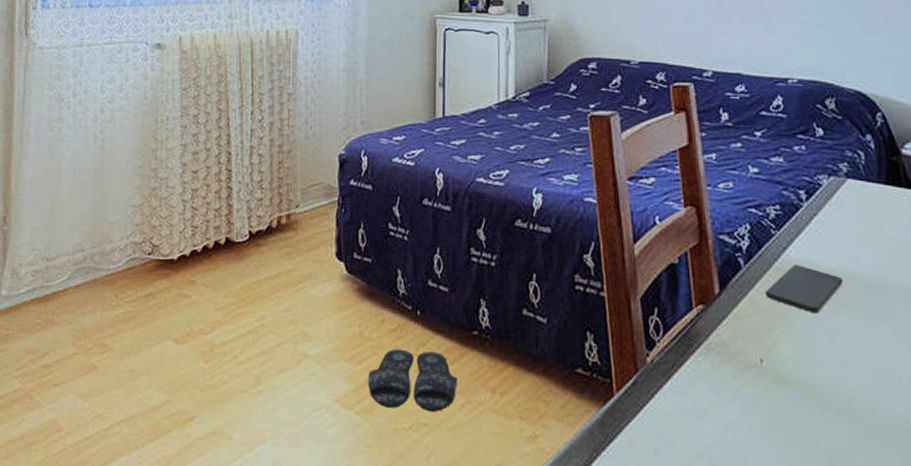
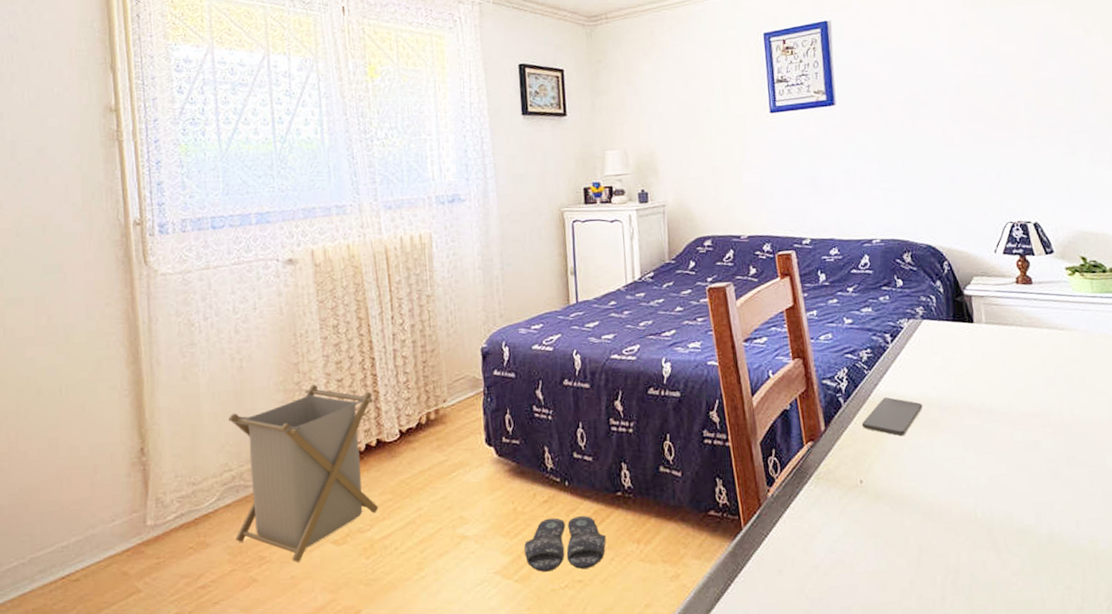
laundry basket: none [81,172,226,355] -> present [229,384,378,562]

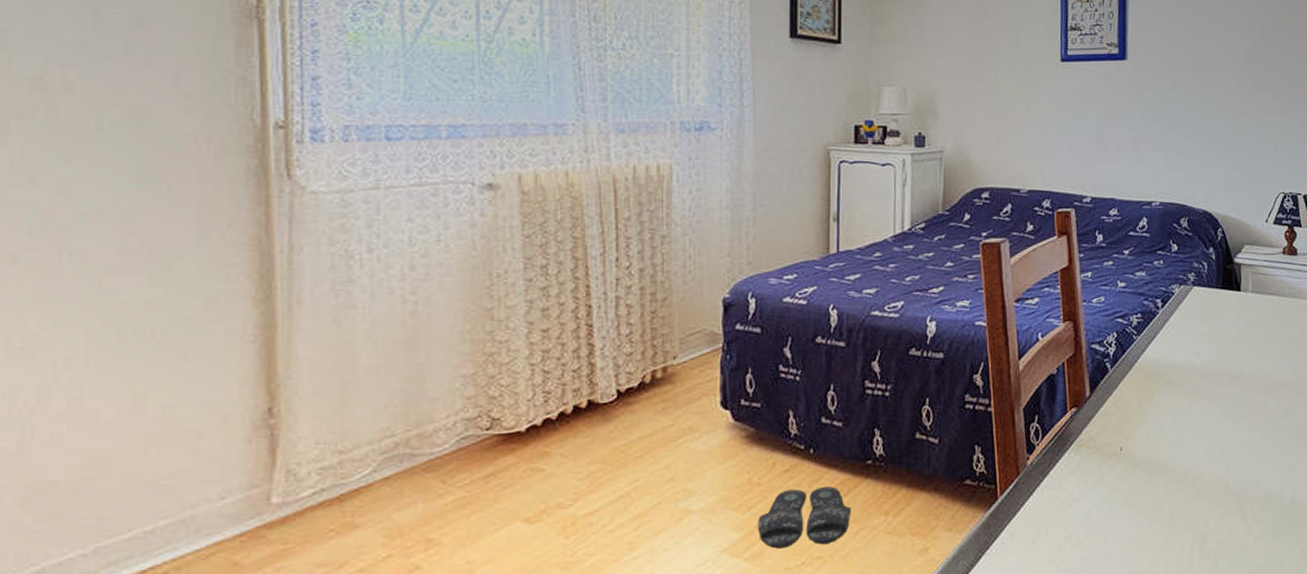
laundry basket: present [229,384,378,562] -> none [395,334,587,545]
smartphone: present [861,397,923,437] -> none [1126,363,1187,403]

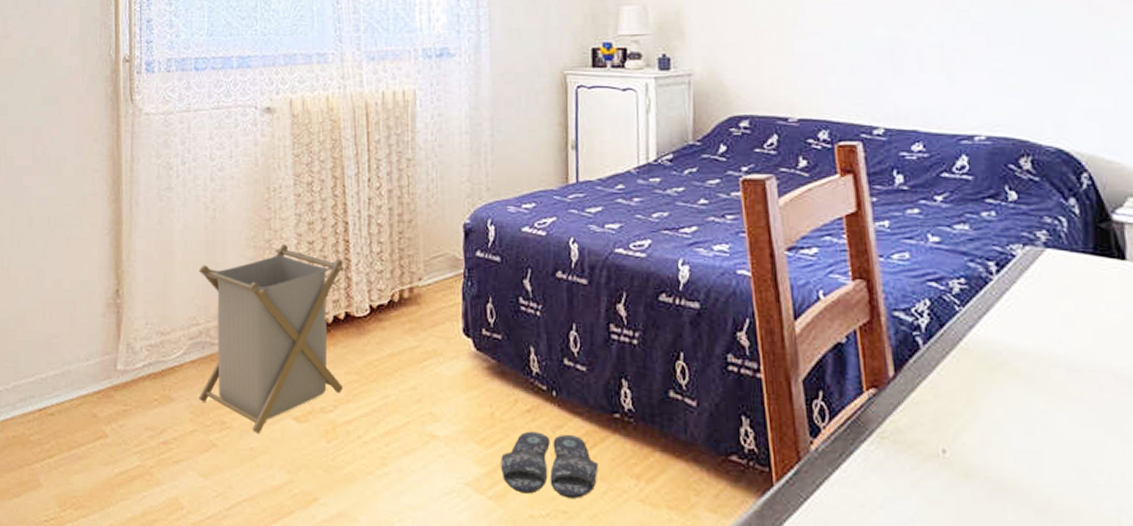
laundry basket: none [395,334,587,545] -> present [199,243,345,433]

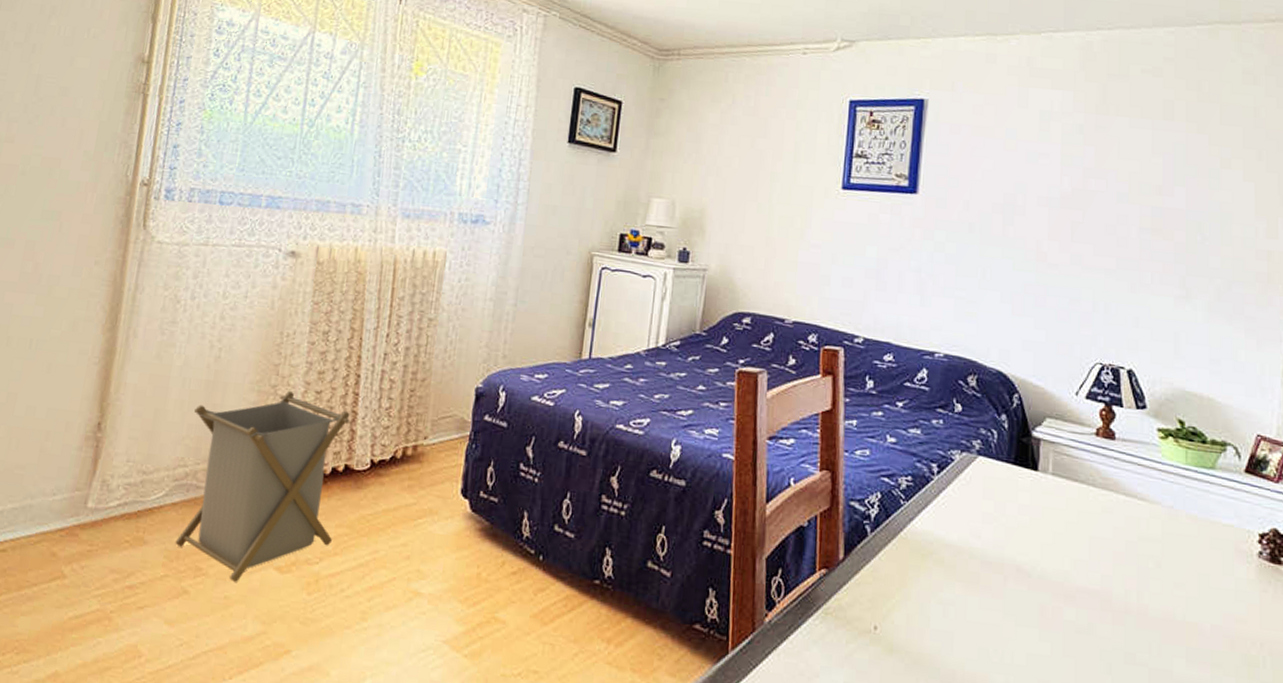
slippers: present [501,431,598,498] -> none [480,592,573,659]

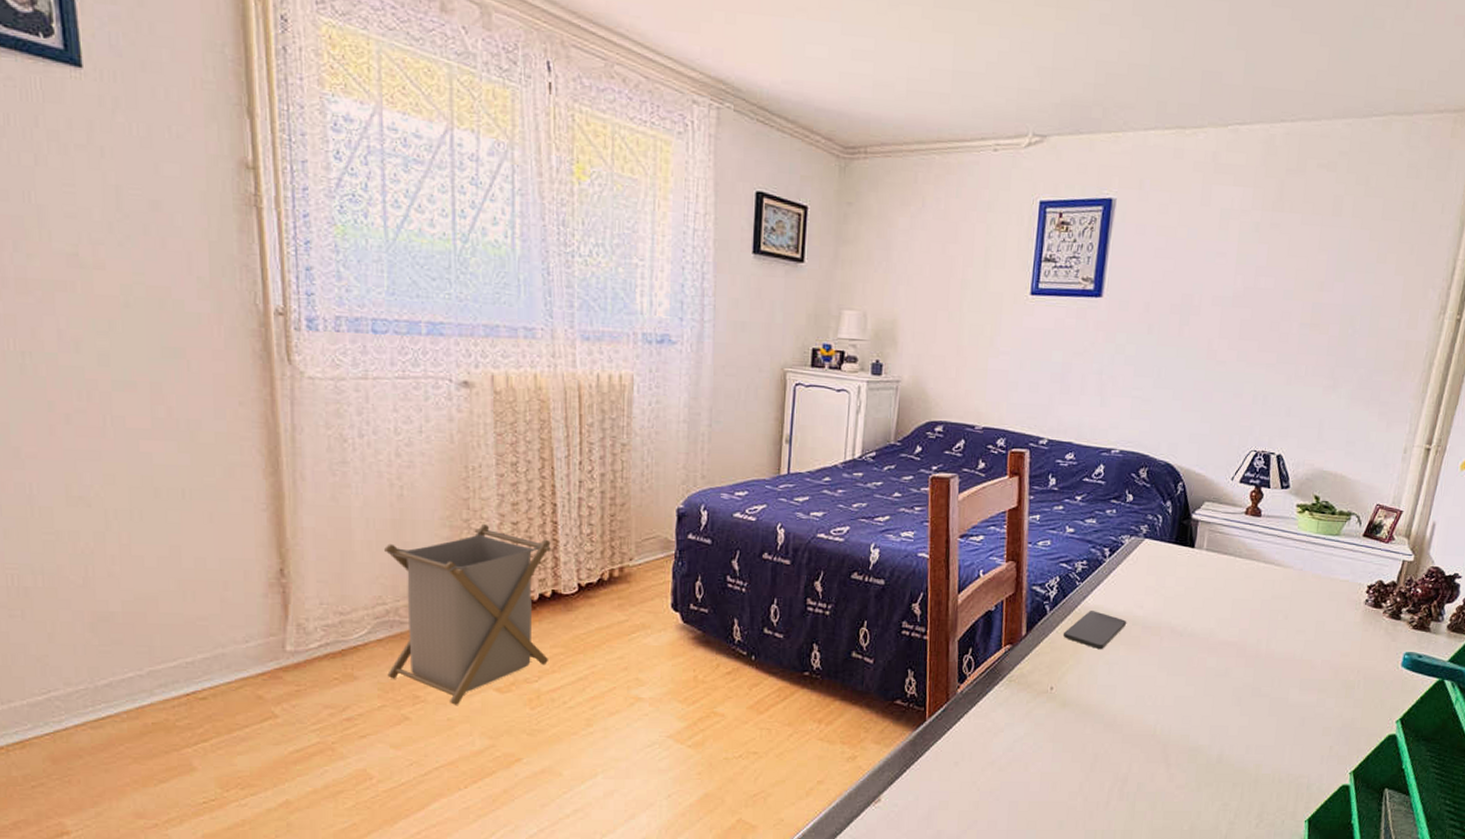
smartphone: none [887,536,963,586] -> present [1063,611,1127,650]

